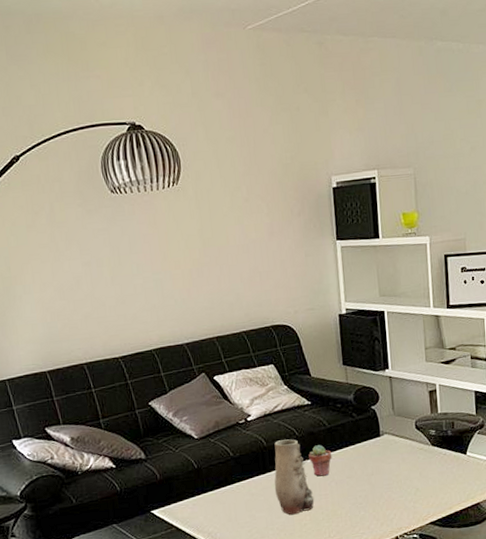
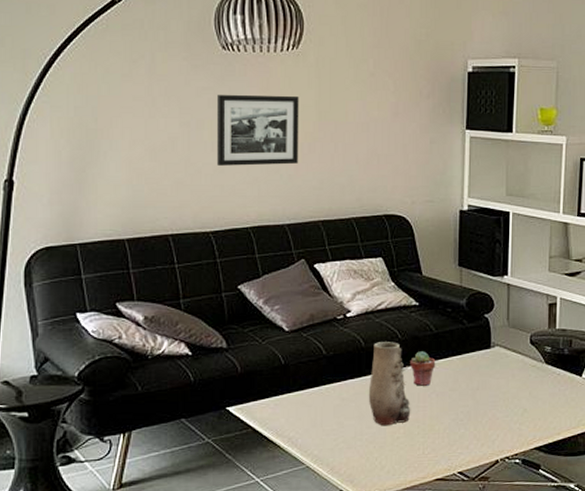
picture frame: none [112,227,189,298] -> present [217,94,299,166]

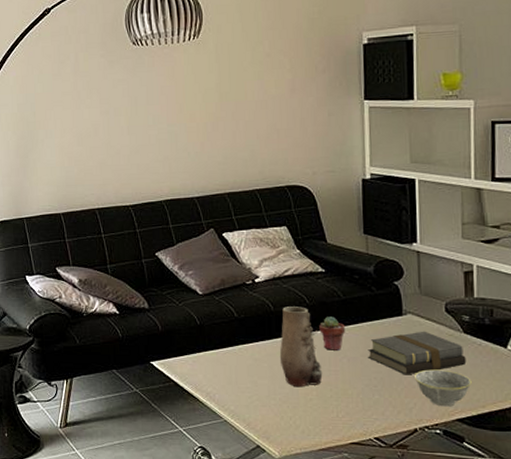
picture frame: present [217,94,299,166] -> none [131,80,204,147]
book: none [456,362,546,408] -> present [368,331,467,375]
bowl: none [499,400,550,437] -> present [415,369,472,407]

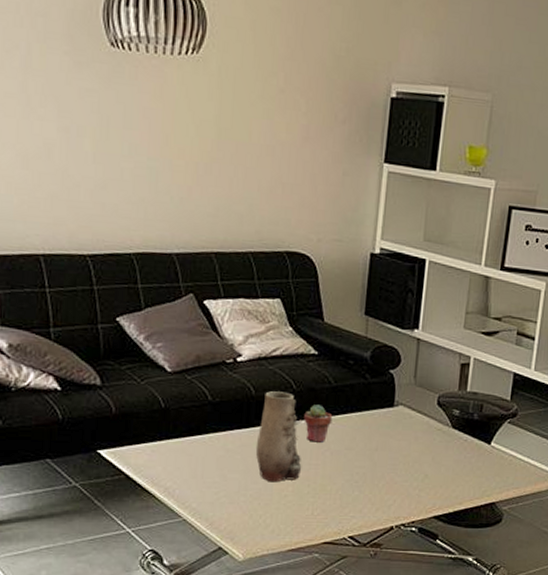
book: present [368,331,467,375] -> none [353,424,451,471]
bowl: present [415,369,472,407] -> none [398,465,453,504]

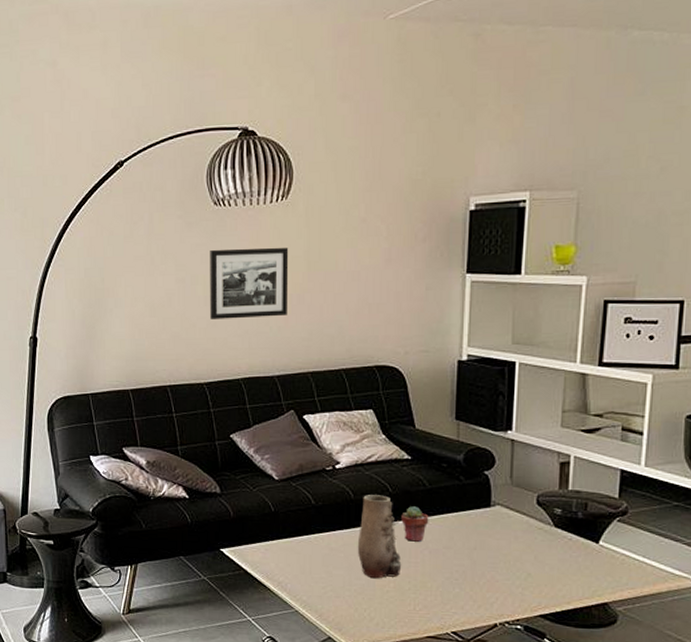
picture frame: none [99,98,197,186] -> present [210,247,289,319]

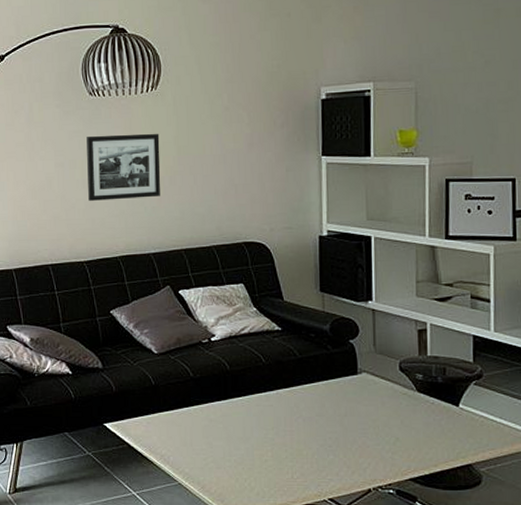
vase: present [357,495,402,579] -> none [235,366,278,448]
potted succulent: present [401,506,429,542] -> none [275,376,301,410]

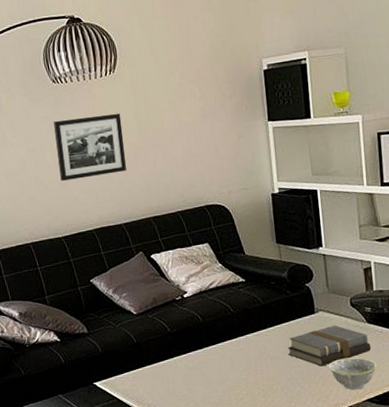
book: none [323,390,420,435] -> present [287,325,371,367]
bowl: none [369,428,424,466] -> present [329,357,377,390]

